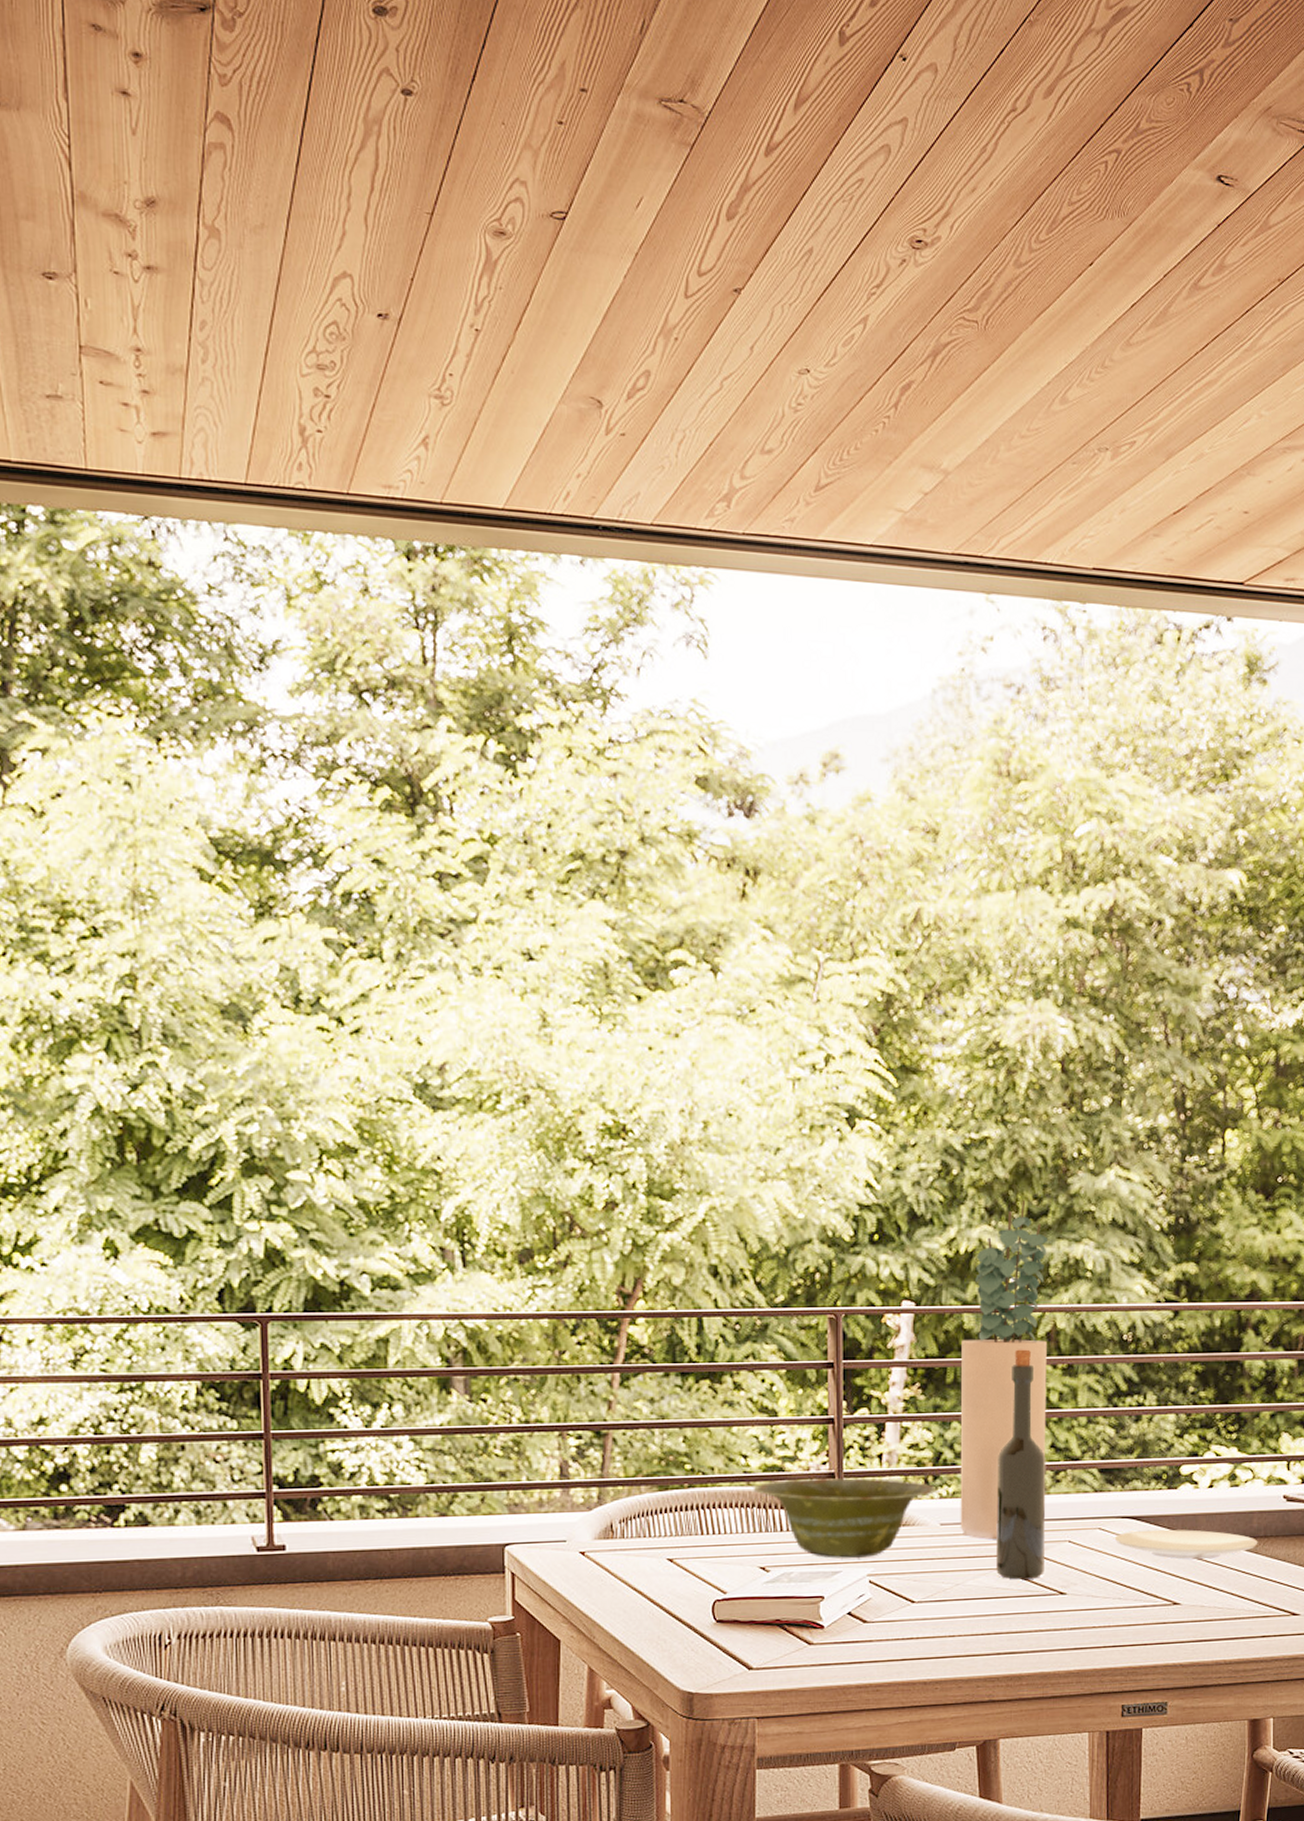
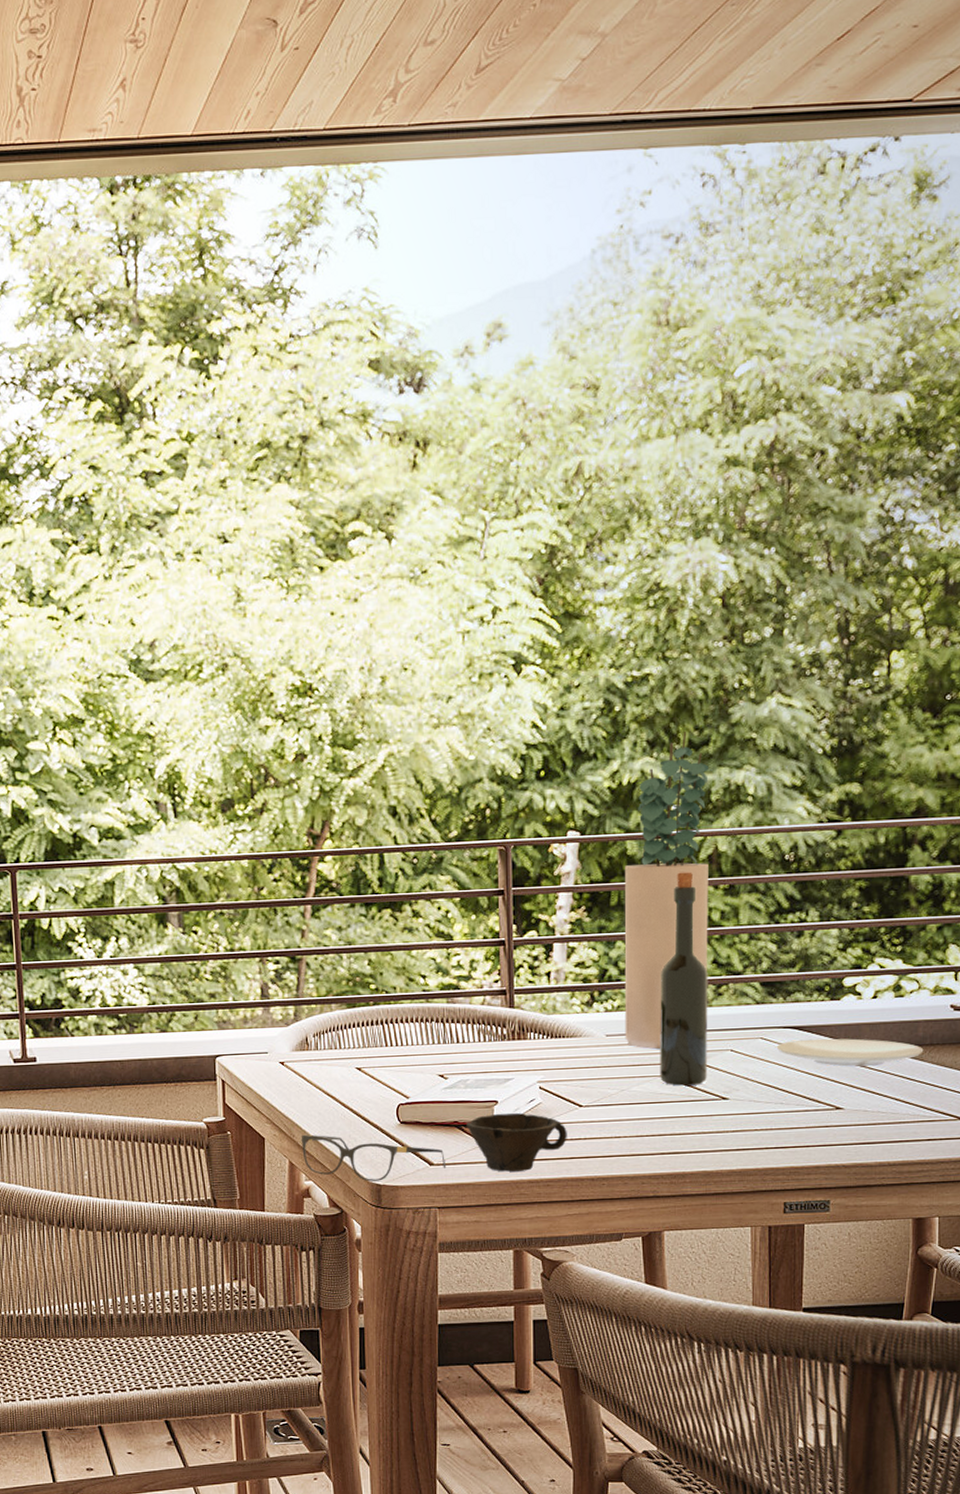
spectacles: none [602,1635,767,1689] -> present [301,1134,447,1182]
dish: present [753,1478,938,1559] -> none [431,994,604,1067]
cup: none [789,1609,898,1676] -> present [466,1112,567,1172]

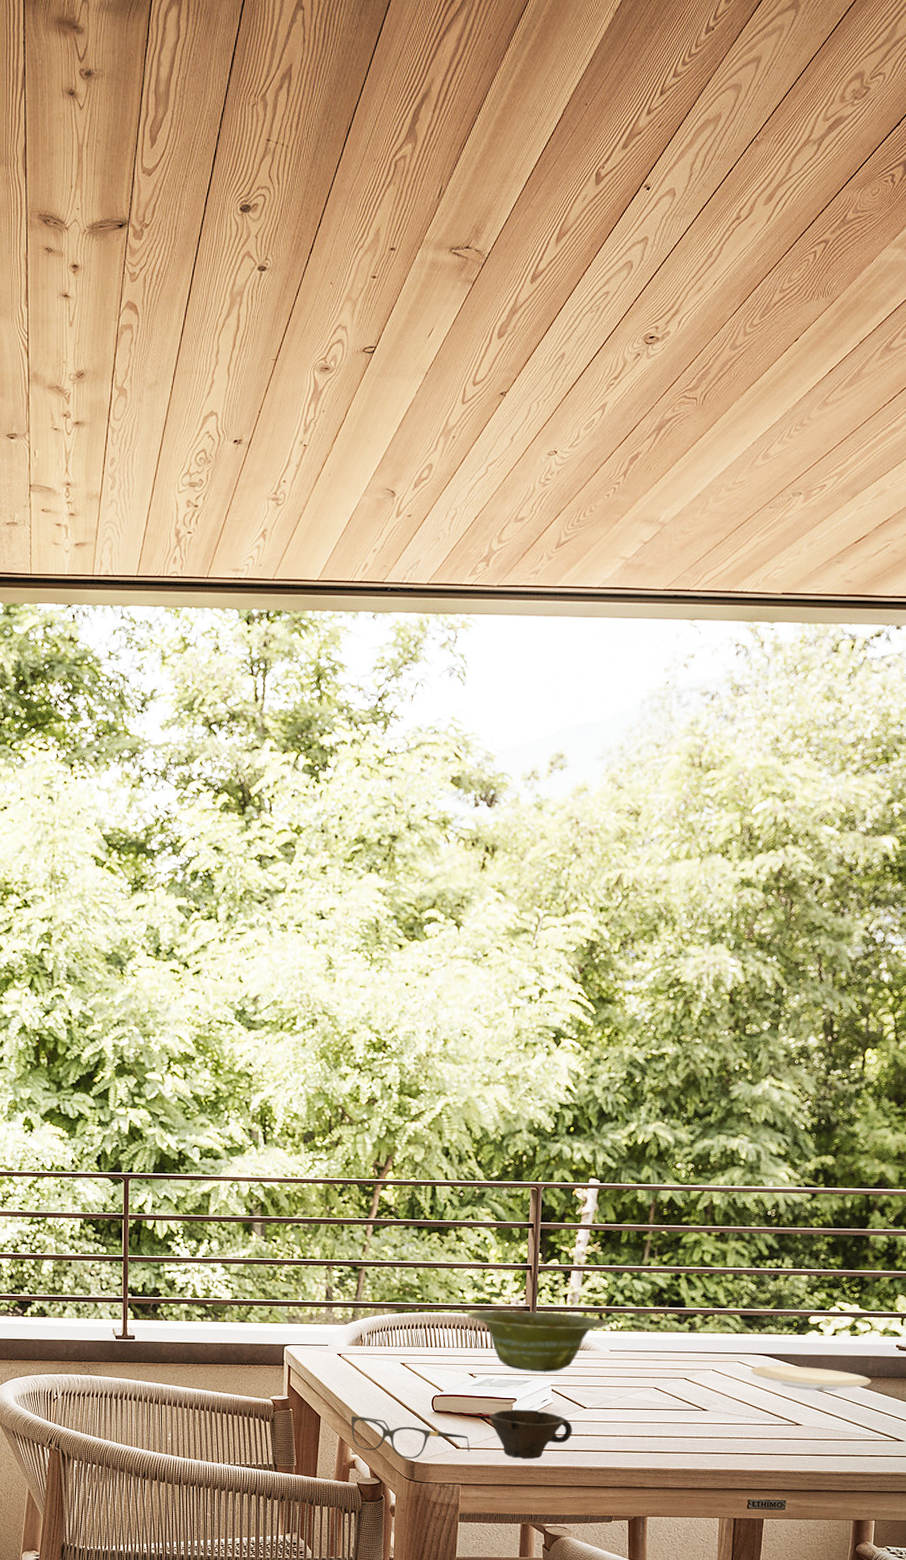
dish: none [431,994,604,1067] -> present [467,1310,610,1372]
vase: present [624,732,709,1050] -> none [625,1103,710,1365]
wine bottle: present [660,872,708,1086] -> none [652,1219,698,1397]

